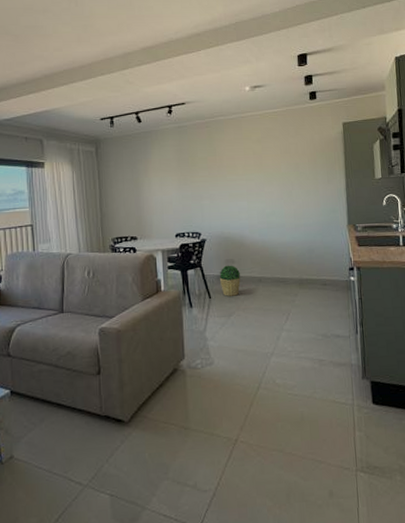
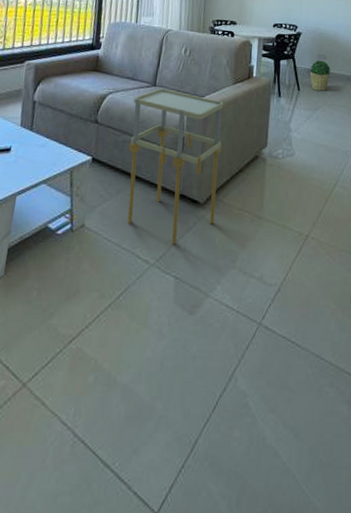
shelving unit: none [43,314,141,465] -> present [127,88,224,245]

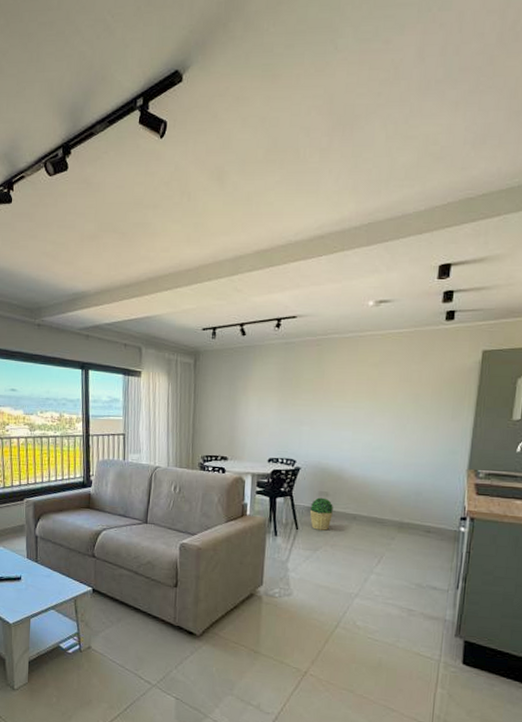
shelving unit: present [127,88,224,245] -> none [125,525,217,670]

